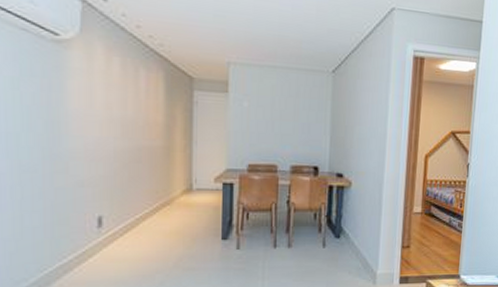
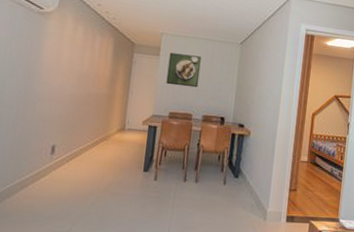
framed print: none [240,88,284,132] -> present [166,52,202,88]

